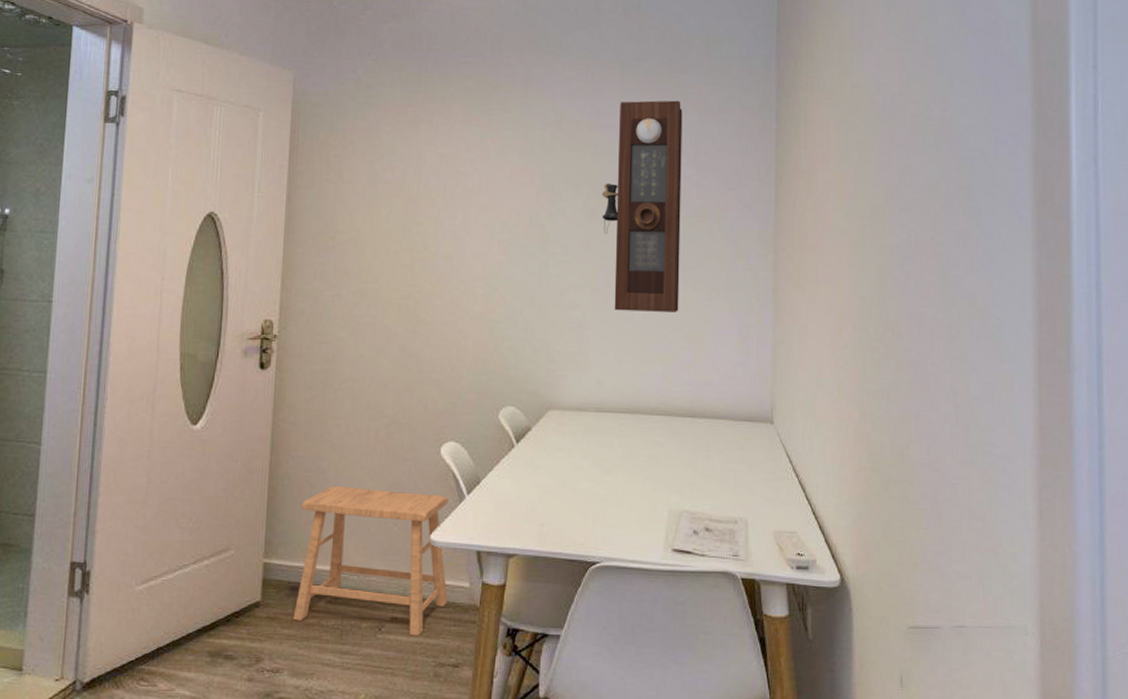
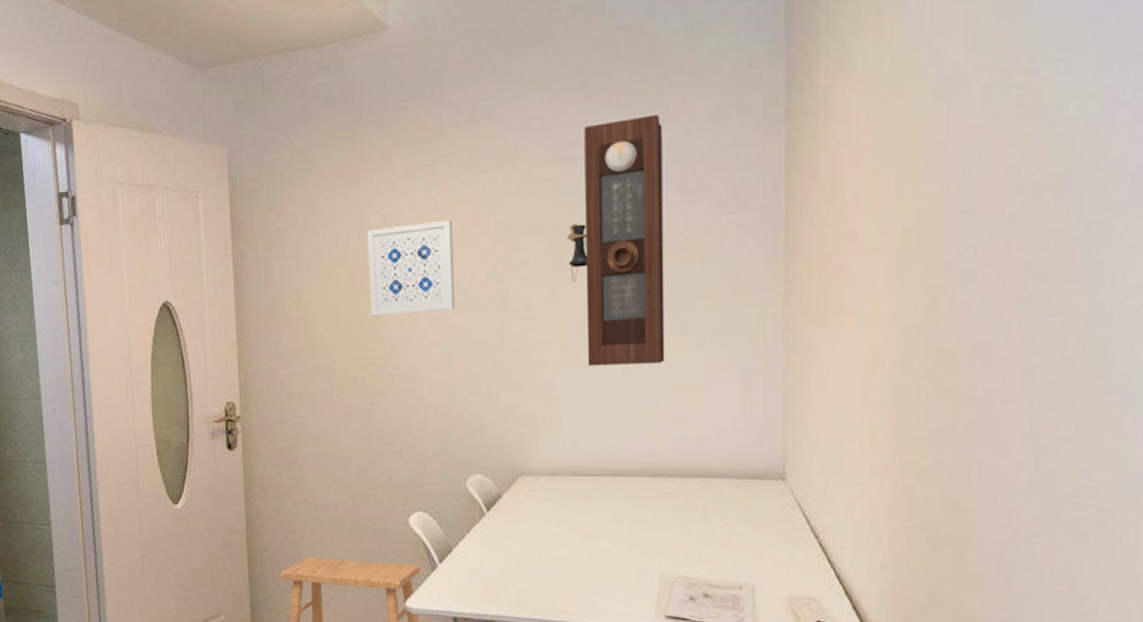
wall art: none [420,166,503,249] -> present [367,220,455,316]

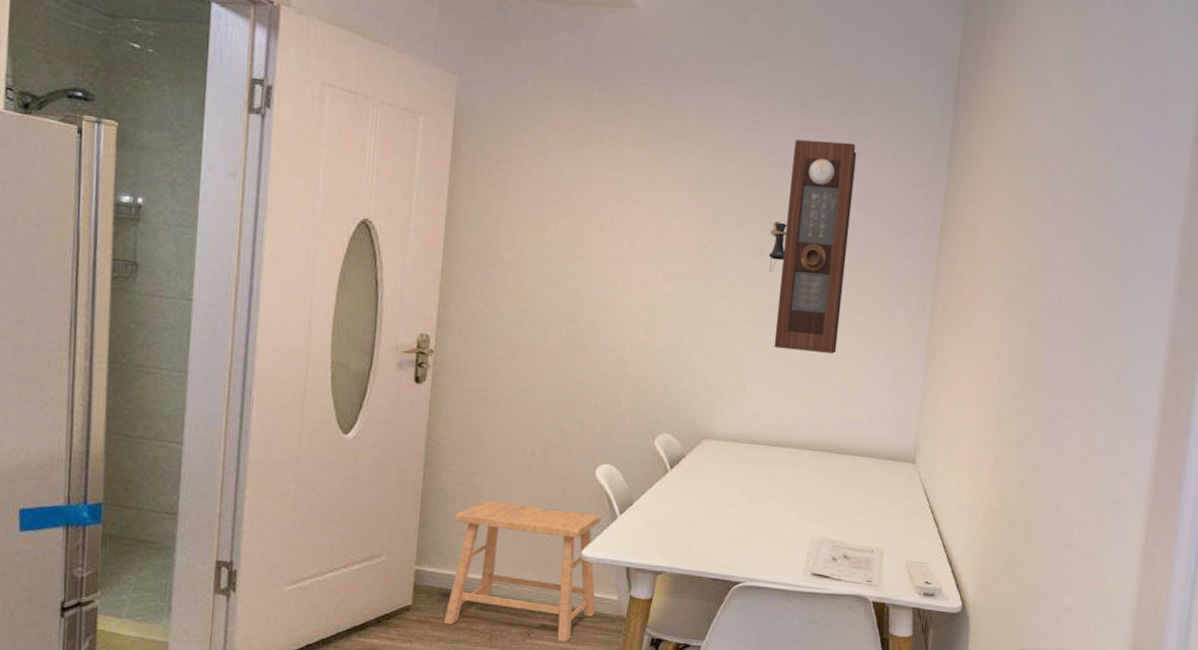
wall art: present [367,220,455,316] -> none [584,189,672,279]

